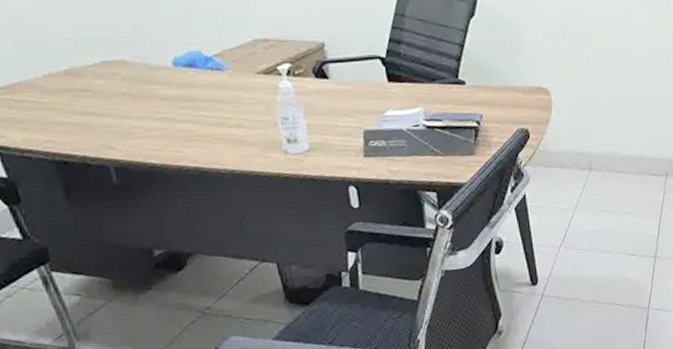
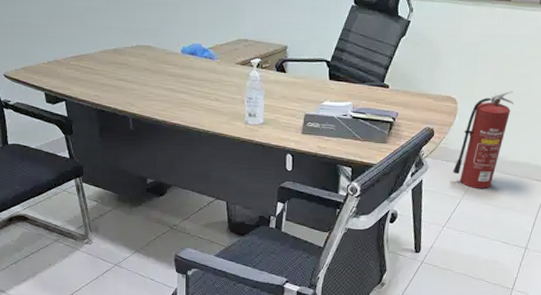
fire extinguisher: none [559,71,614,195] -> present [453,90,513,189]

